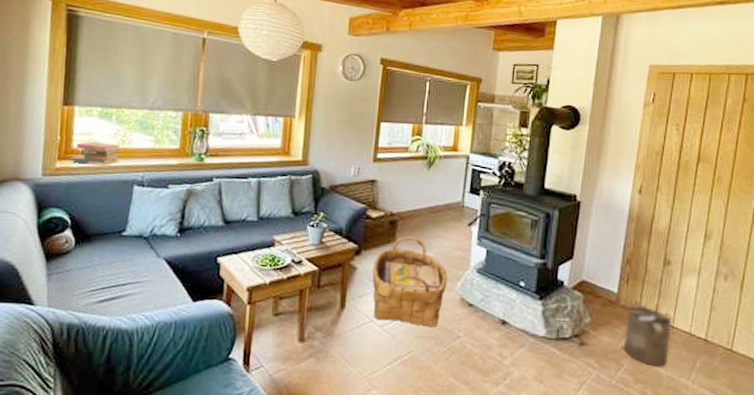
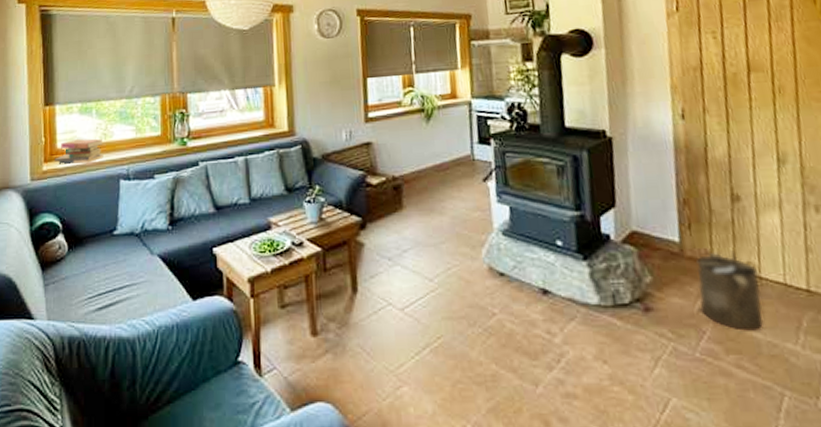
woven basket: present [372,236,448,327] -> none [382,201,470,306]

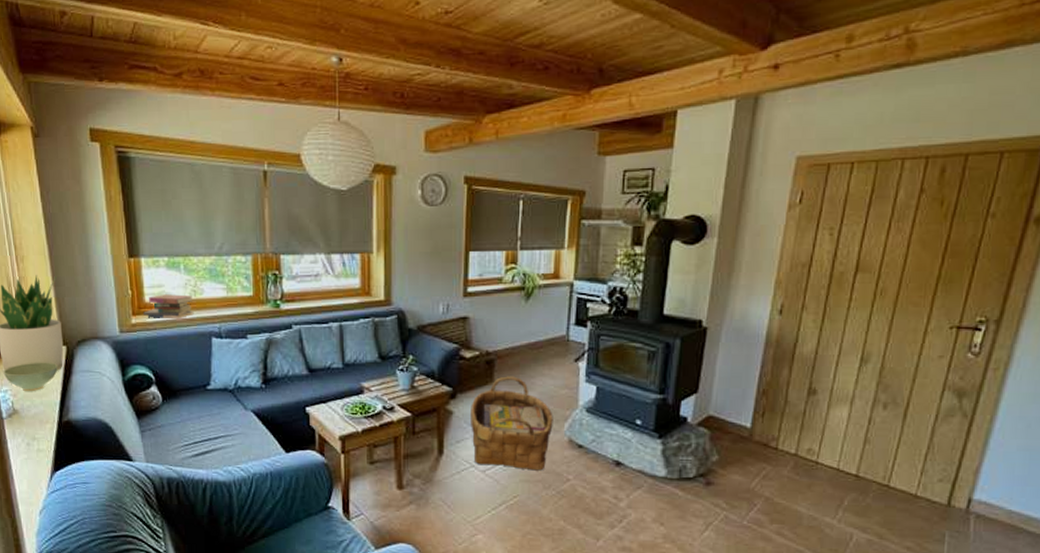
woven basket: none [382,201,470,306] -> present [471,376,553,471]
bucket: present [696,251,764,331] -> none [753,438,817,506]

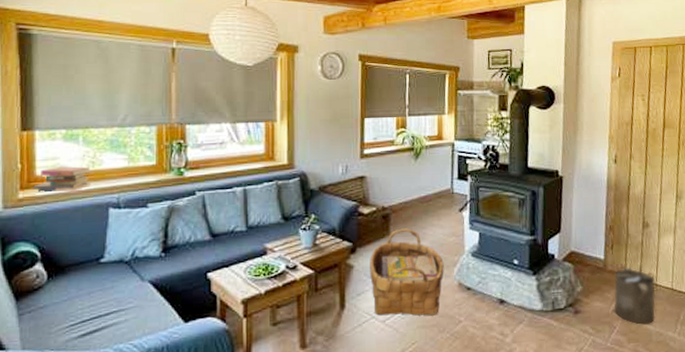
bucket: none [753,438,817,506] -> present [611,265,656,325]

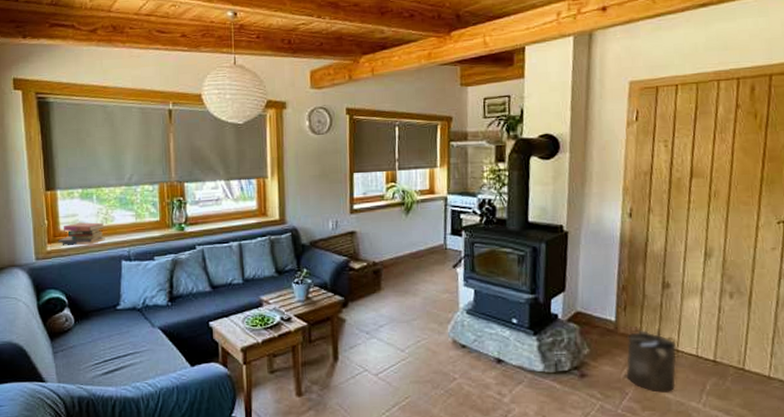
woven basket: present [370,228,444,316] -> none [361,283,438,372]

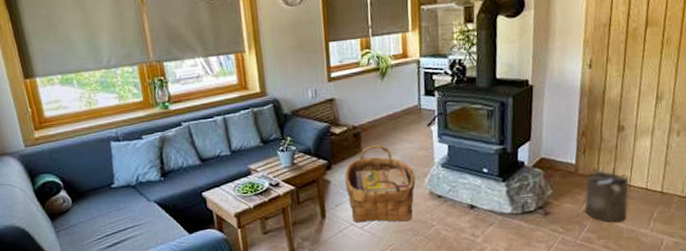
books: present [58,222,105,246] -> none [44,106,92,131]
woven basket: none [361,283,438,372] -> present [344,144,416,223]

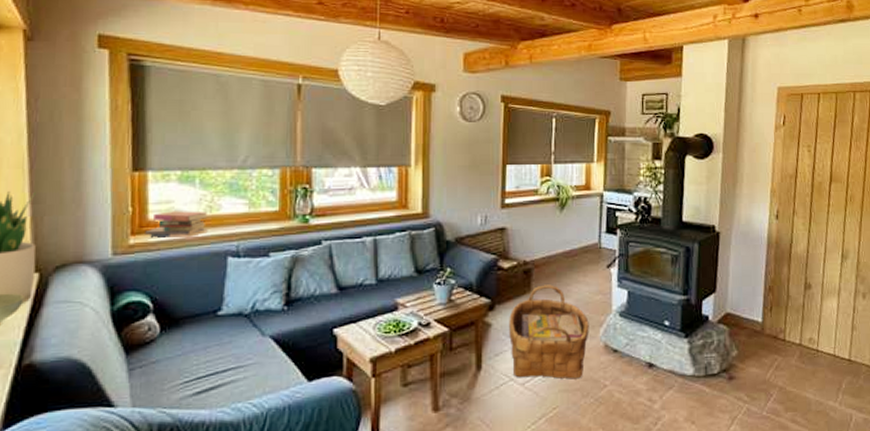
books: none [44,106,92,131] -> present [145,211,208,239]
bucket: present [582,167,630,224] -> none [768,329,817,393]

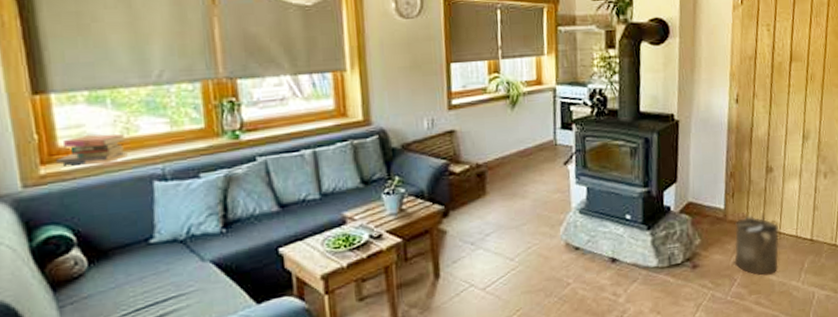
woven basket: present [509,284,589,379] -> none [465,186,549,283]
bucket: none [768,329,817,393] -> present [732,213,780,276]

